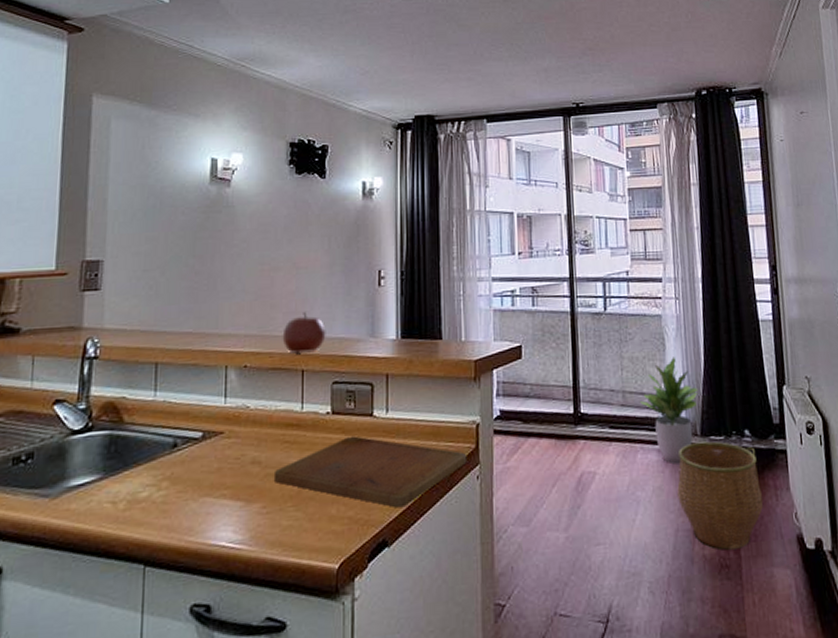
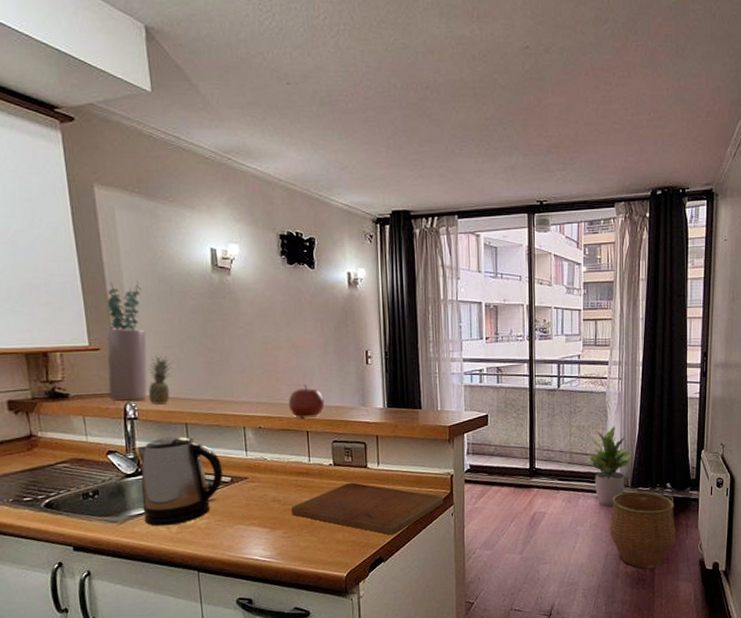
vase: none [68,194,128,336] -> present [106,280,148,401]
kettle: none [85,379,194,501] -> present [137,436,223,526]
fruit: none [115,279,149,340] -> present [148,355,172,405]

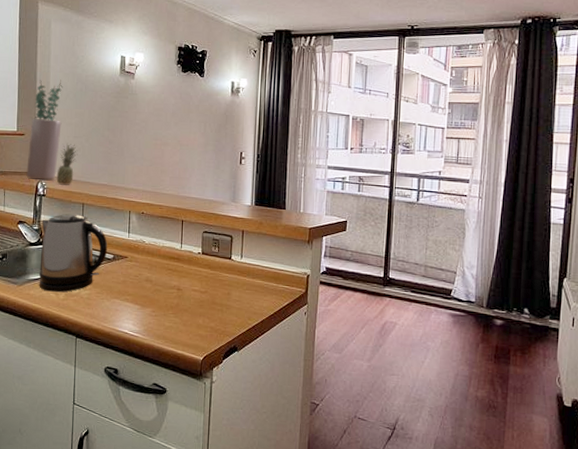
fruit: present [288,385,325,418] -> none [168,178,200,208]
cutting board: present [290,482,444,535] -> none [160,271,298,326]
potted plant: present [583,426,632,508] -> none [437,244,489,327]
basket: present [609,491,676,569] -> none [461,312,532,396]

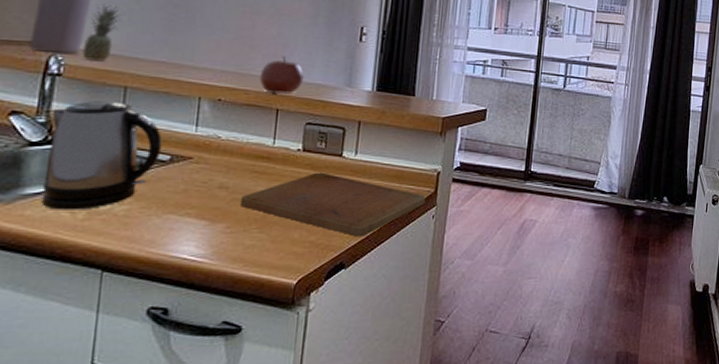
cutting board: none [160,271,298,326] -> present [239,172,426,237]
fruit: none [168,178,200,208] -> present [259,56,304,94]

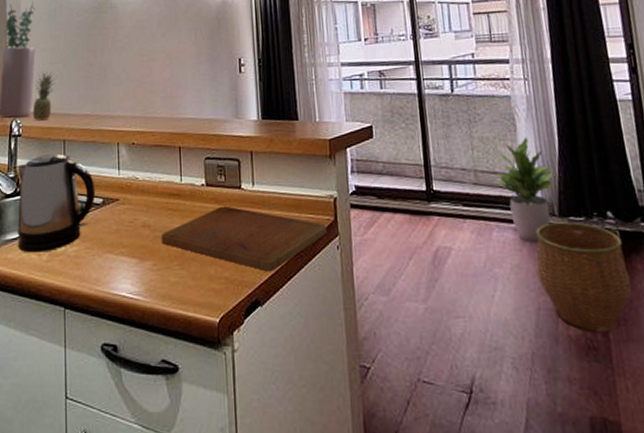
fruit: present [259,56,304,94] -> none [161,97,198,133]
potted plant: none [581,133,632,219] -> present [492,137,554,243]
basket: none [601,203,670,289] -> present [536,222,632,332]

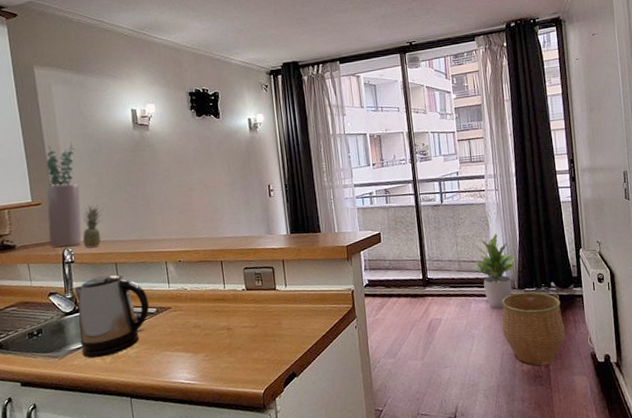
cutting board: present [161,206,327,272] -> none [210,304,347,351]

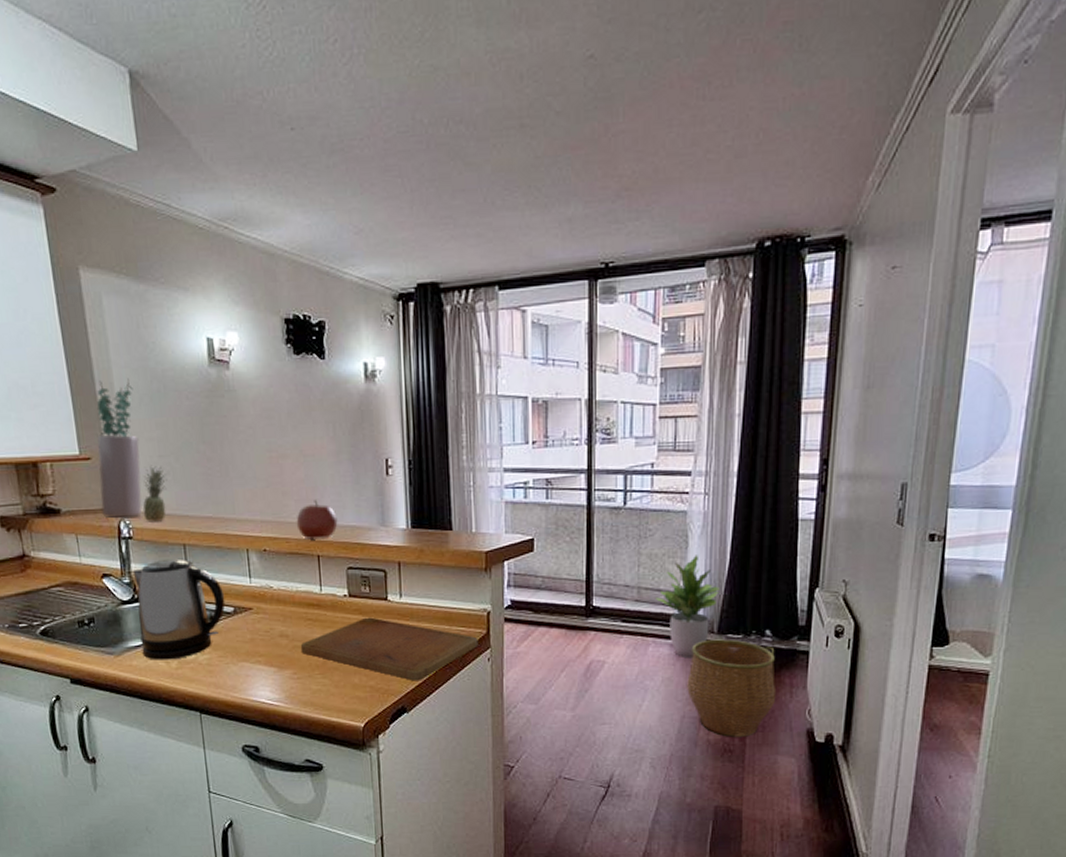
fruit: none [203,220,235,250] -> present [296,500,338,540]
cutting board: none [210,304,347,351] -> present [300,617,479,681]

